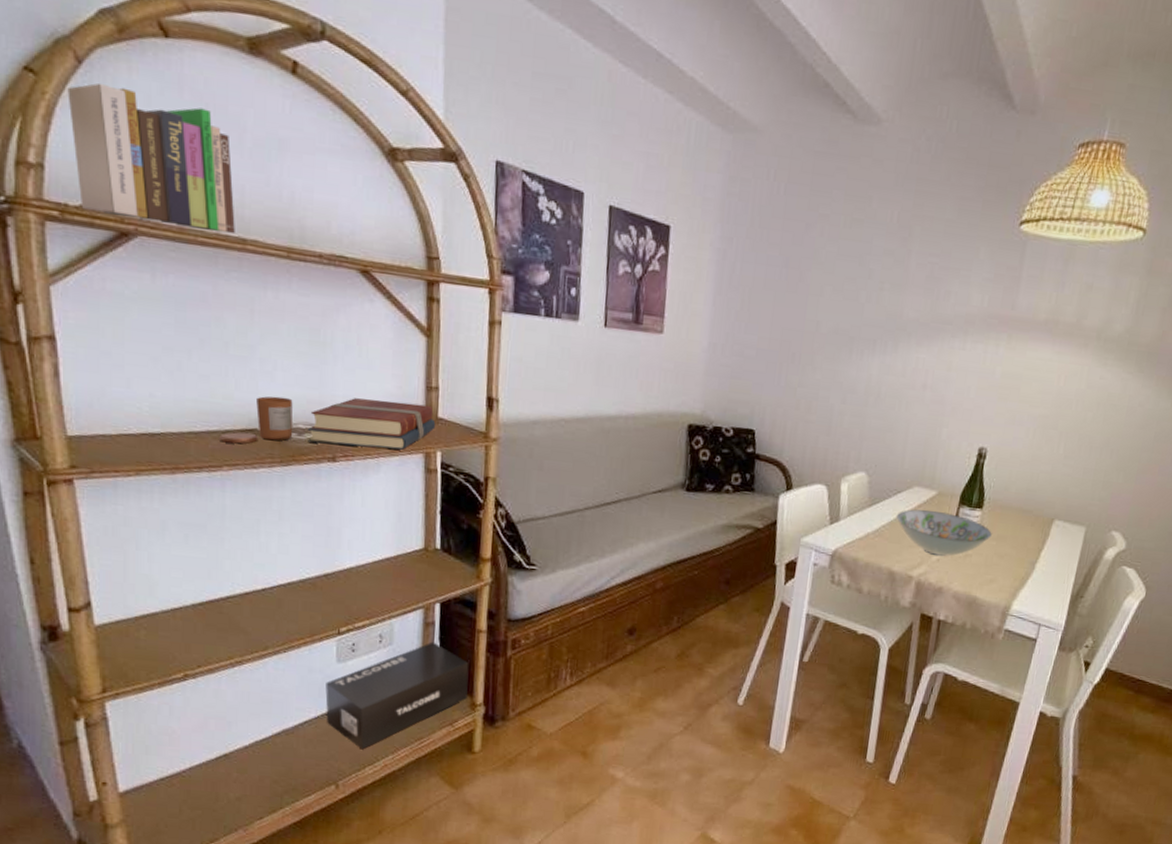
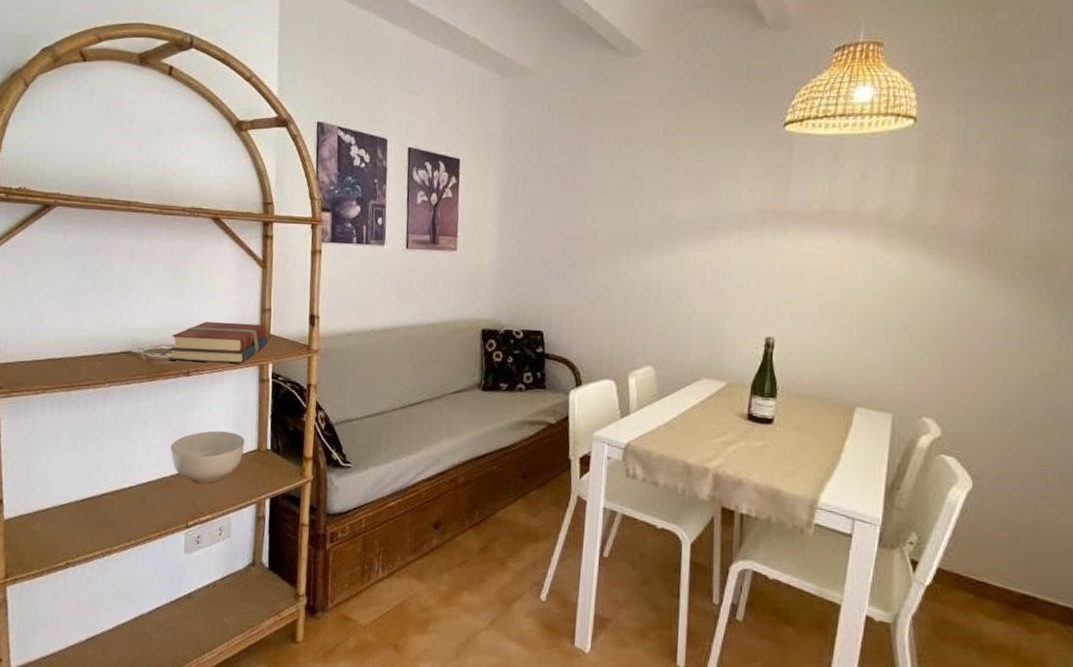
books: present [67,82,235,234] -> none [17,99,124,199]
candle: present [219,396,293,444] -> none [104,323,159,364]
bowl: none [314,526,409,586] -> present [170,431,245,484]
box: present [325,641,469,750] -> none [174,534,294,637]
decorative bowl: present [896,509,992,557] -> none [686,401,789,448]

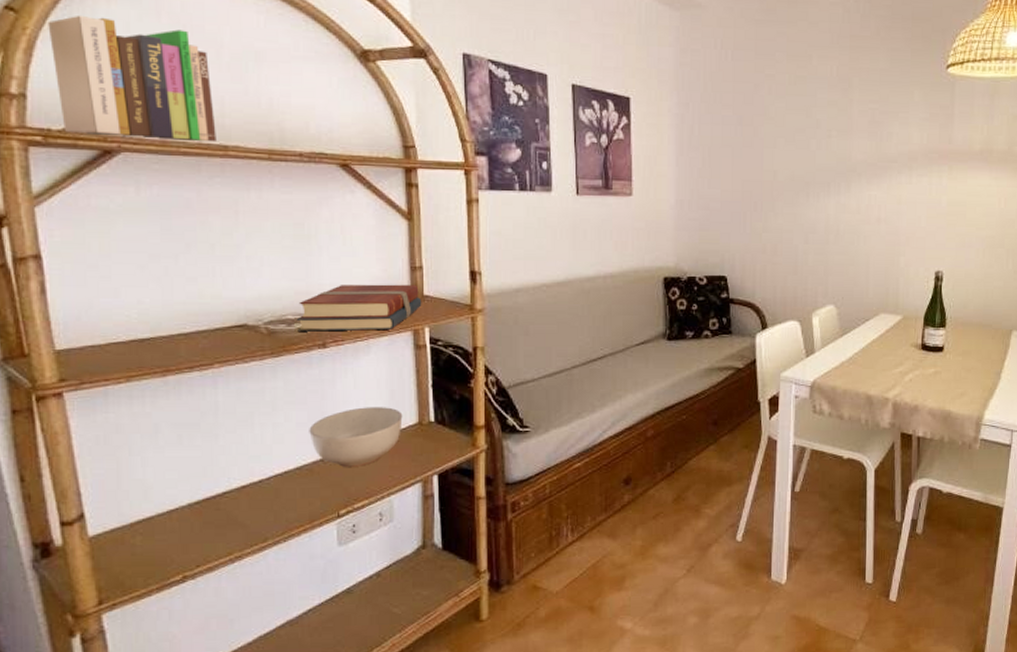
books: none [17,99,124,199] -> present [48,15,216,142]

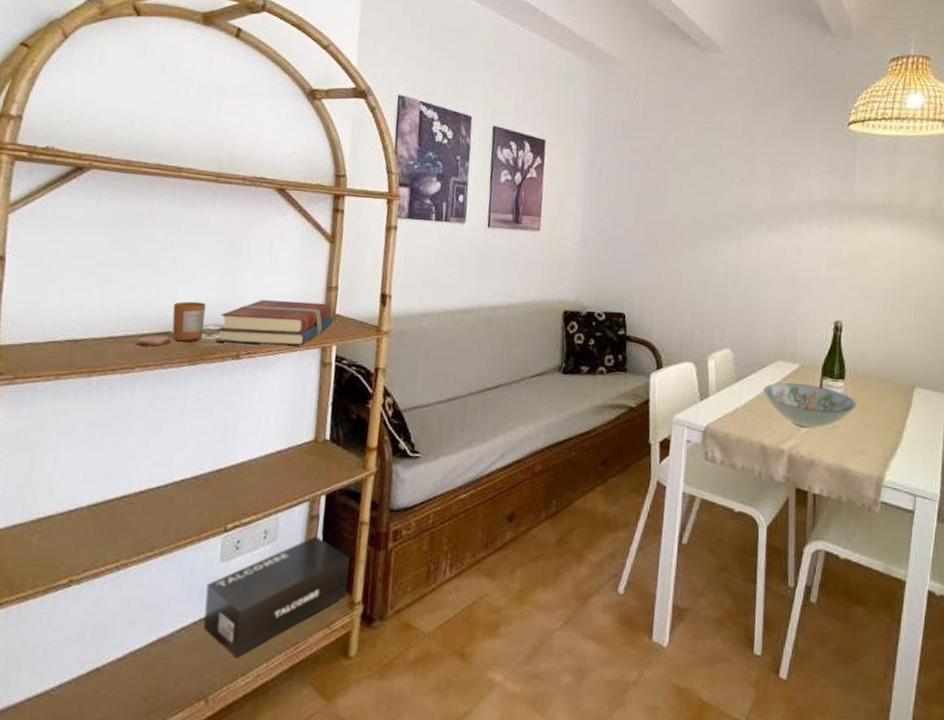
books: present [48,15,216,142] -> none [47,52,179,164]
candle: none [209,291,283,341] -> present [136,301,206,347]
bowl: present [309,407,403,467] -> none [210,420,301,481]
box: none [328,514,471,632] -> present [204,536,350,658]
decorative bowl: none [866,334,957,377] -> present [762,383,856,429]

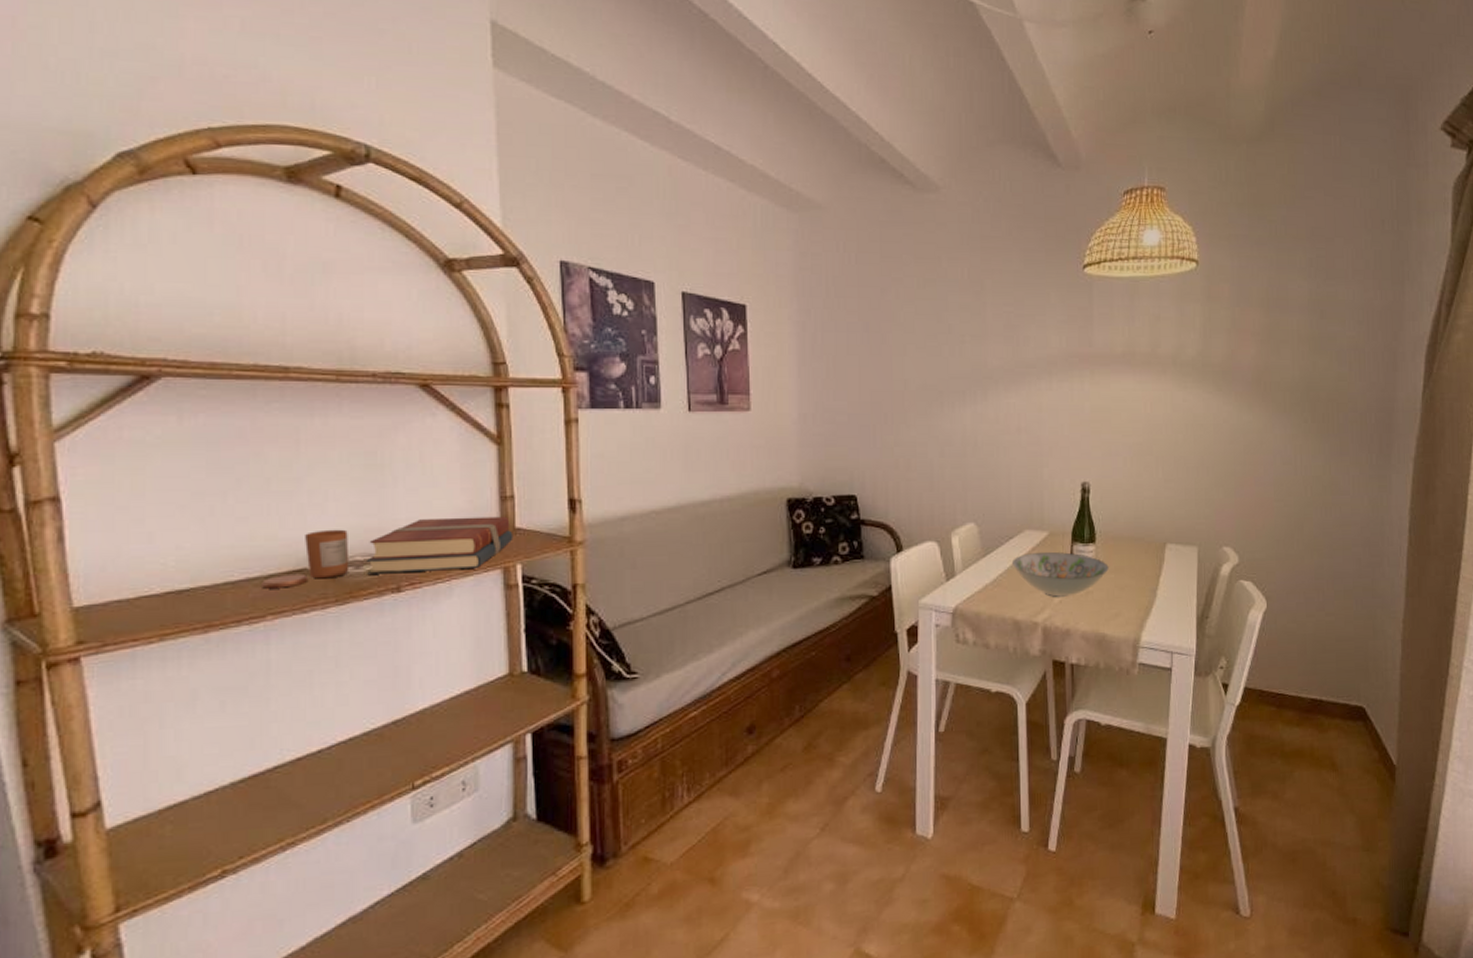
box: present [204,536,350,658] -> none [400,779,570,925]

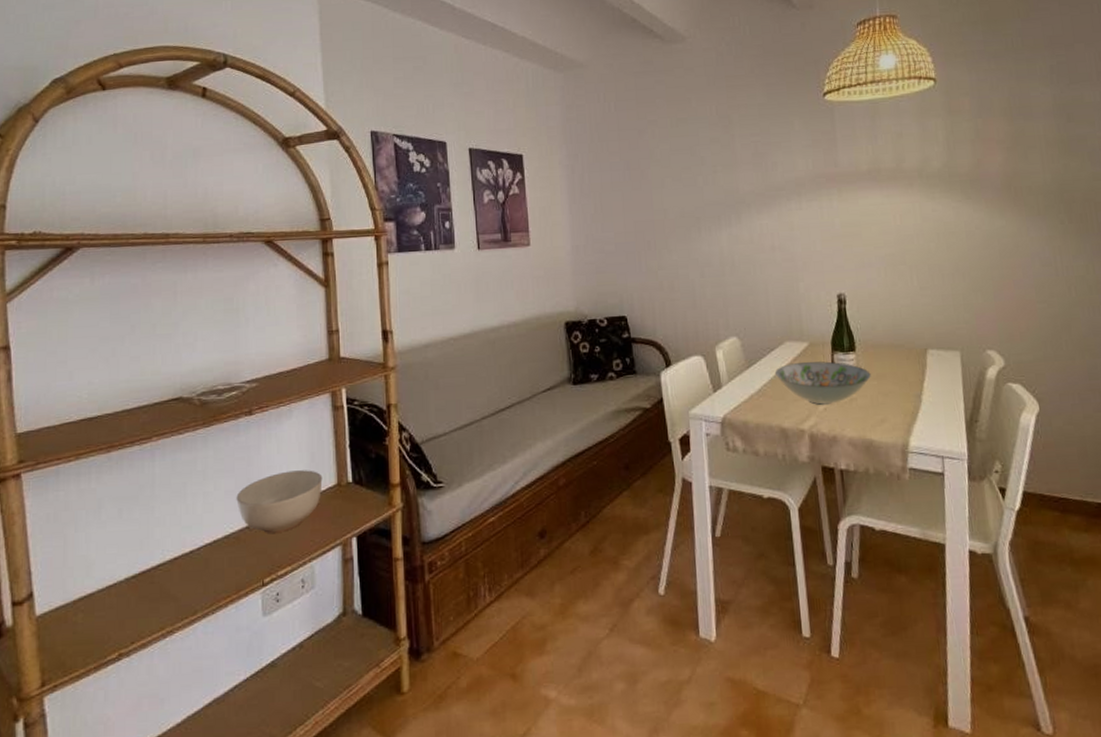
candle: present [262,529,350,589] -> none [149,363,213,415]
books: present [365,516,513,574] -> none [225,347,339,401]
bowl: none [379,657,490,729] -> present [236,470,323,533]

